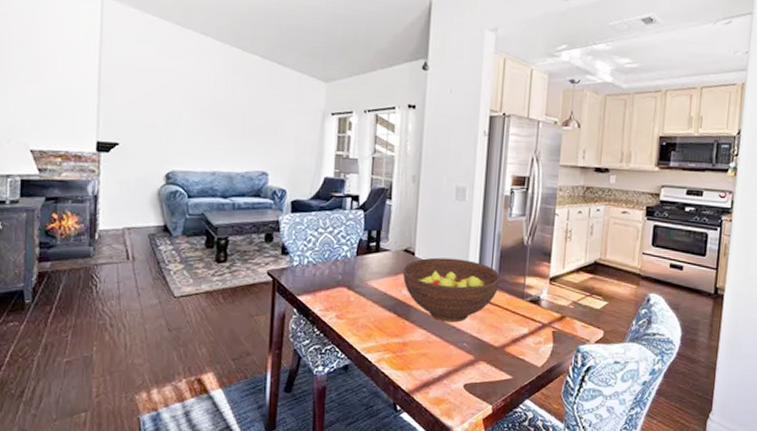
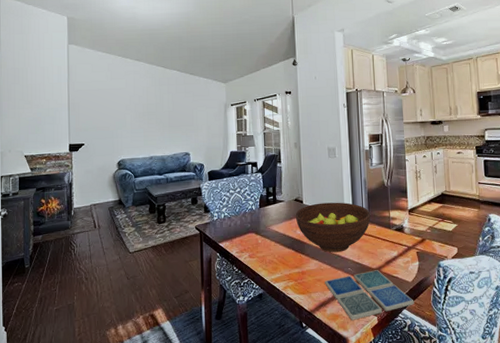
drink coaster: none [431,348,541,408] -> present [325,270,414,320]

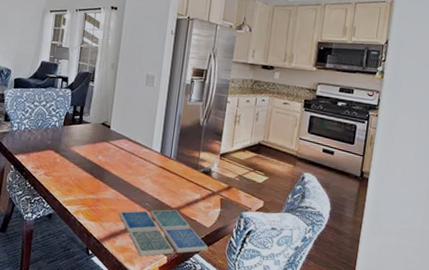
fruit bowl: present [295,202,371,253] -> none [99,131,180,186]

